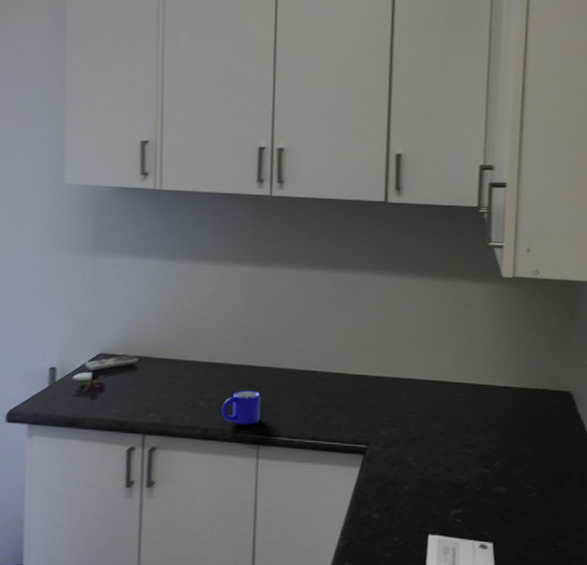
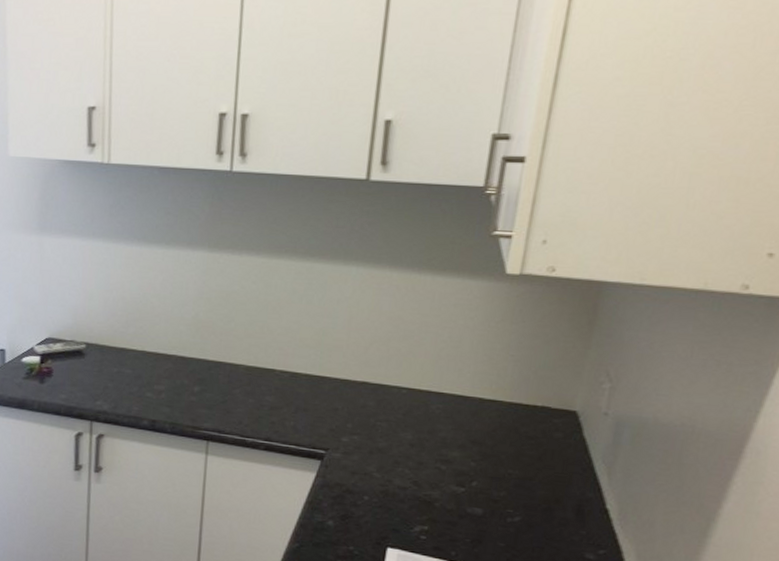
mug: present [221,390,261,425] -> none [170,384,212,421]

